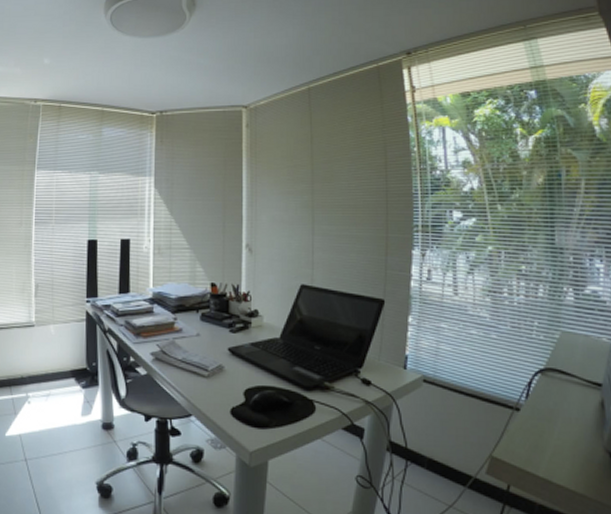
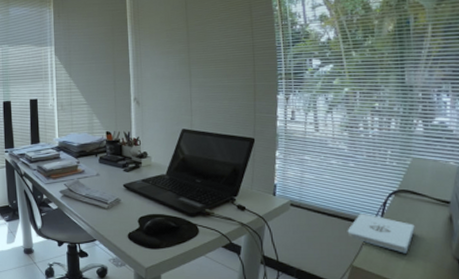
notepad: none [486,394,563,444] -> present [347,214,415,254]

